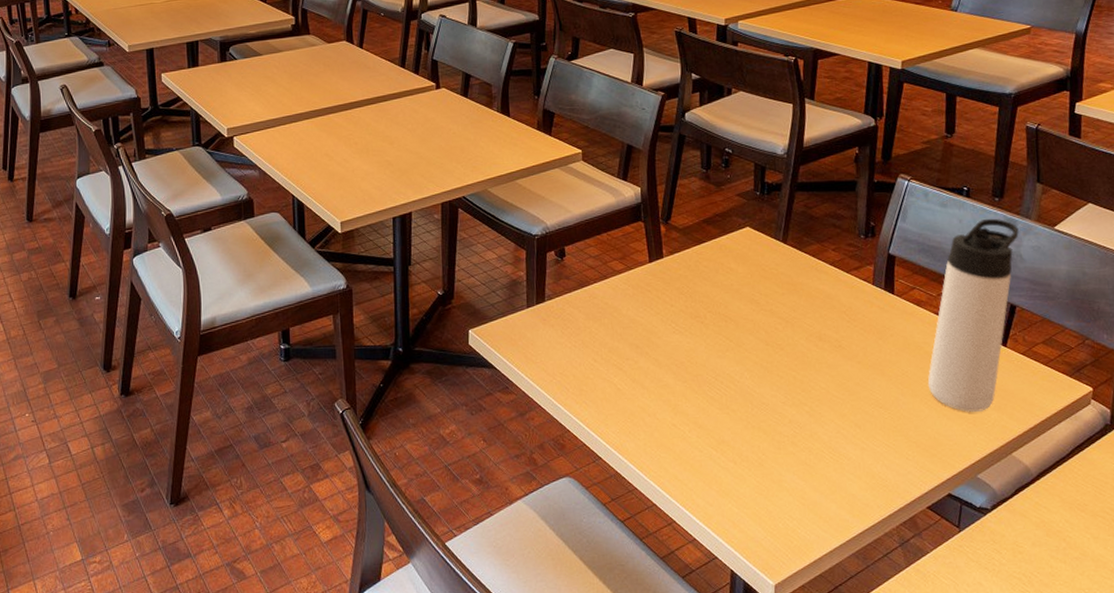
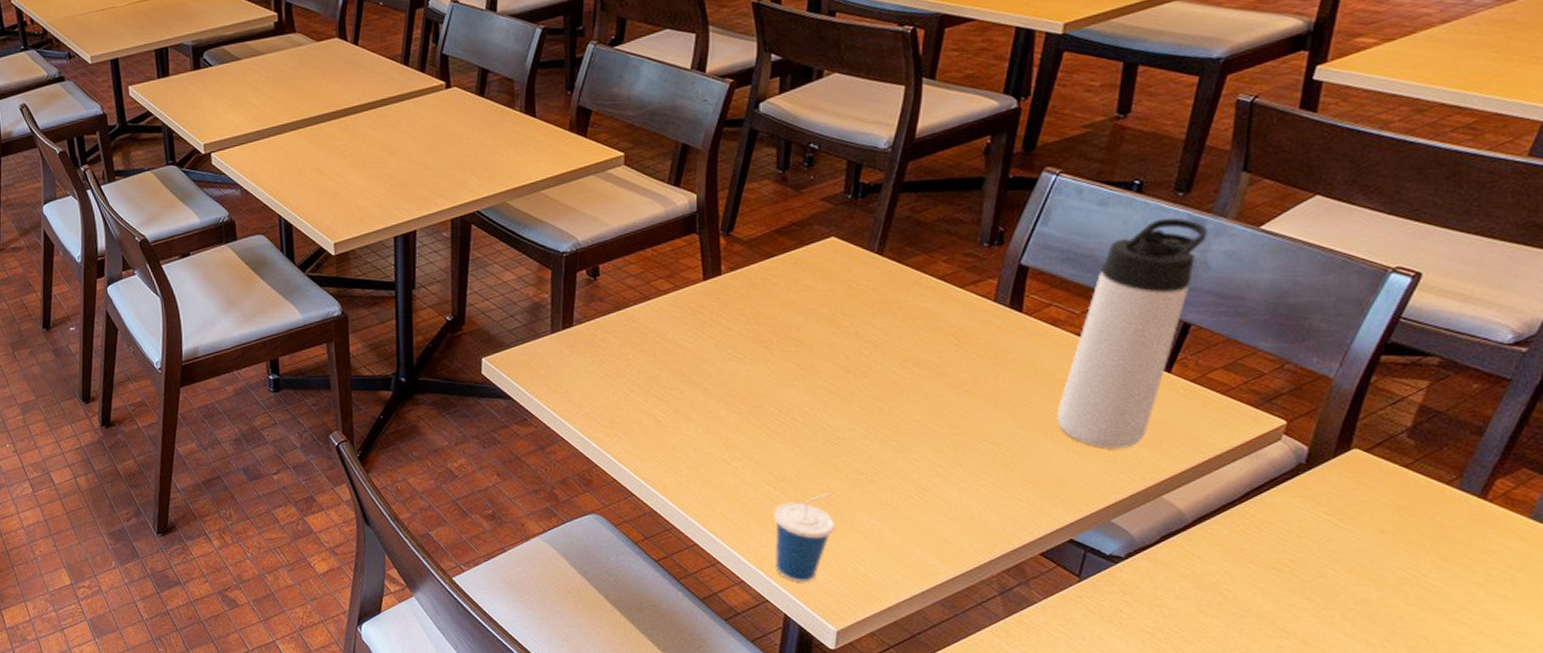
cup: none [717,454,766,539] -> present [774,493,834,583]

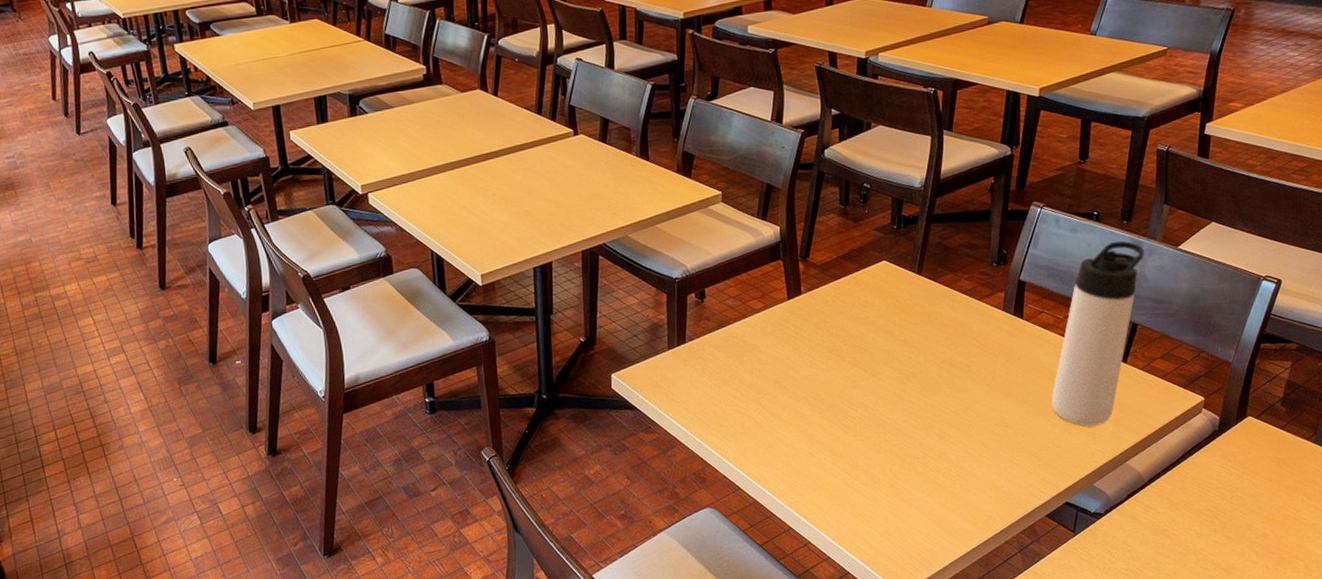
cup: present [774,493,834,583] -> none [850,476,897,555]

